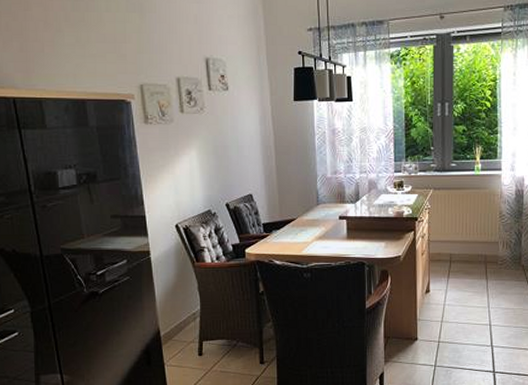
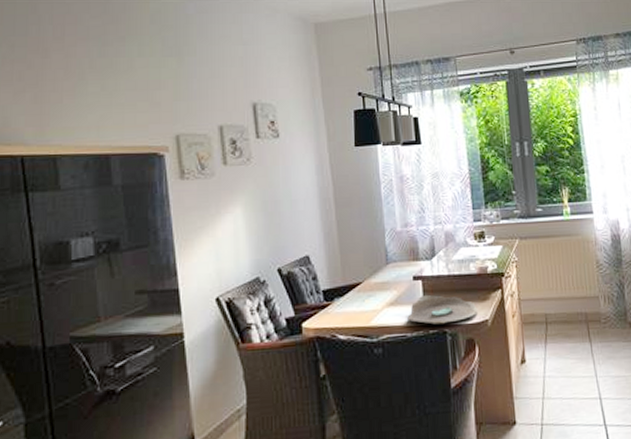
decorative bowl: none [333,232,392,257] -> present [407,294,478,324]

